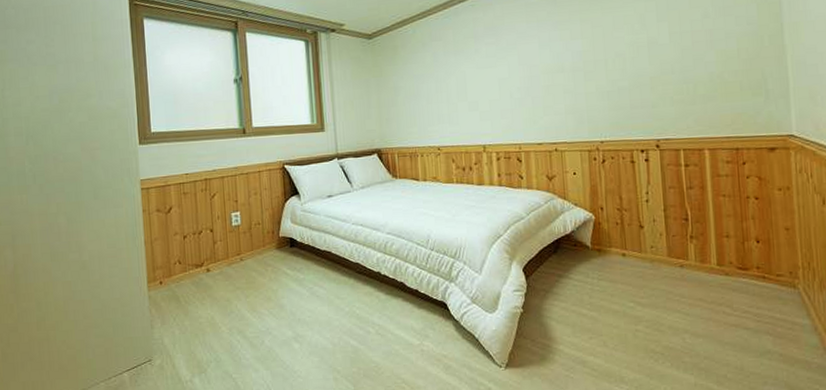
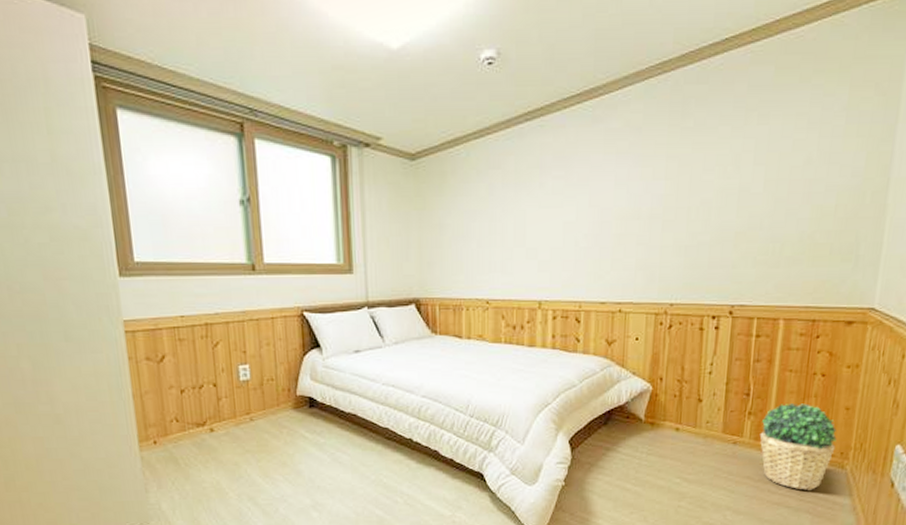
potted plant: none [704,225,783,311] -> present [760,402,837,490]

